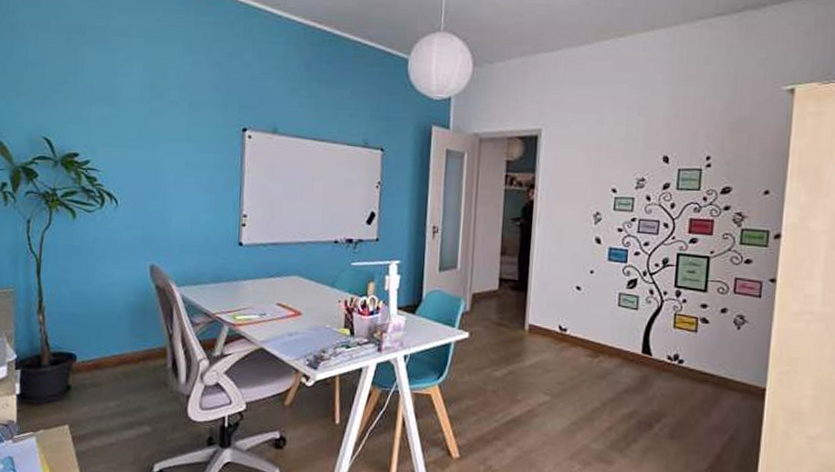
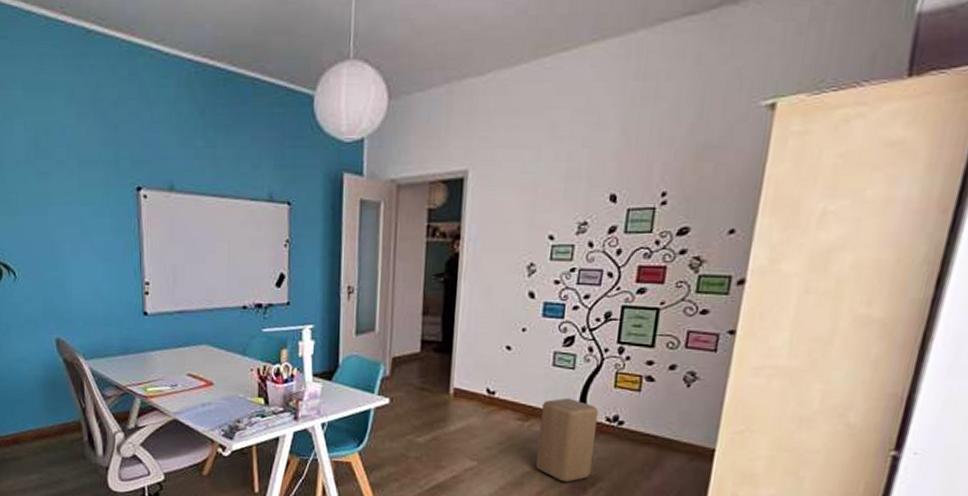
stool: none [604,336,661,419] -> present [535,397,599,483]

